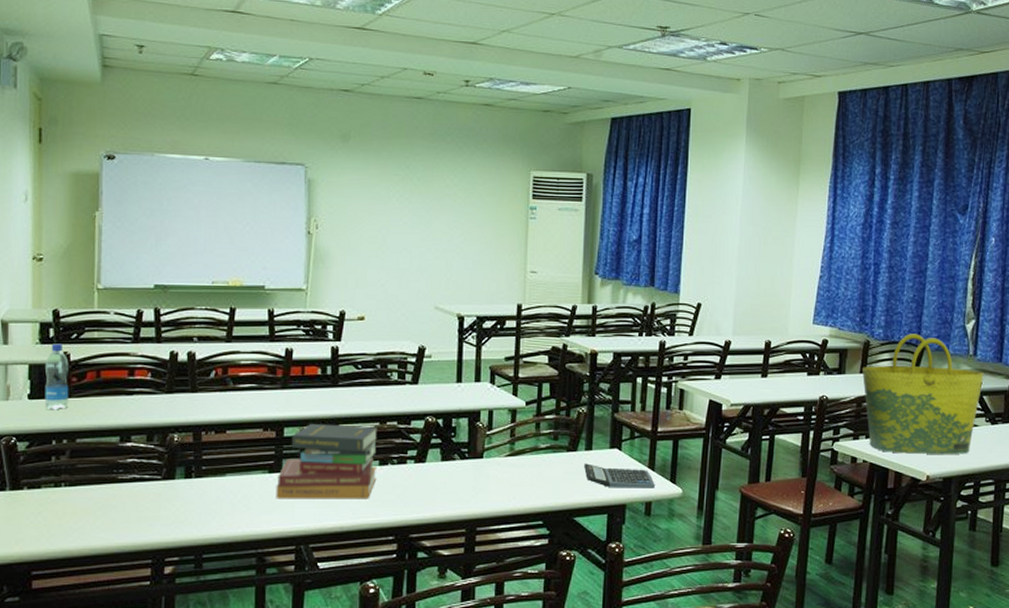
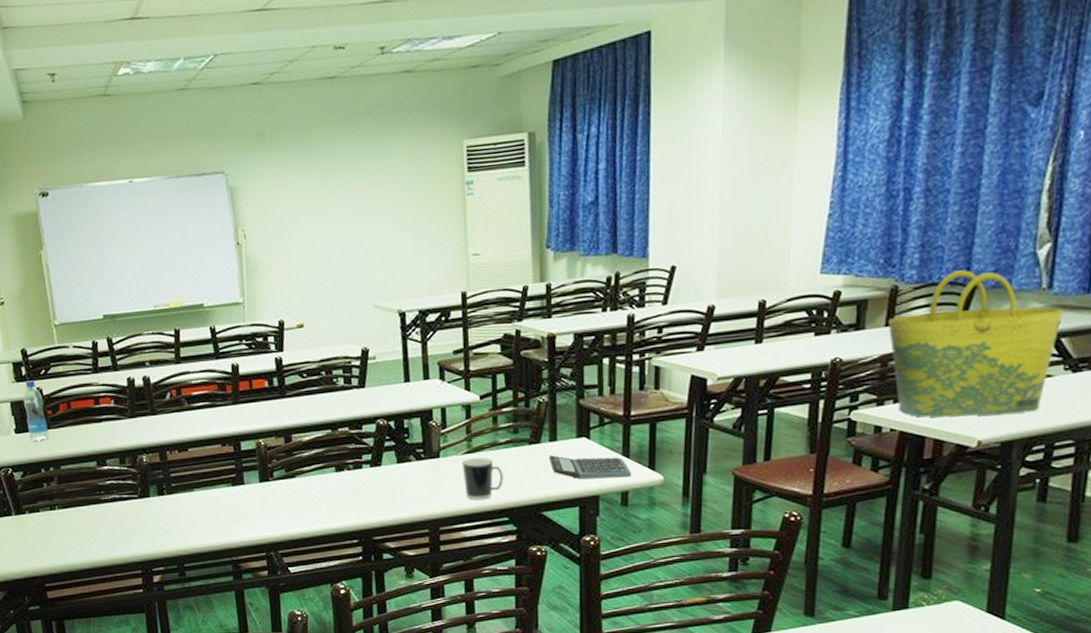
books: present [276,424,377,499] -> none [240,434,335,510]
mug: none [503,460,541,503] -> present [461,457,503,500]

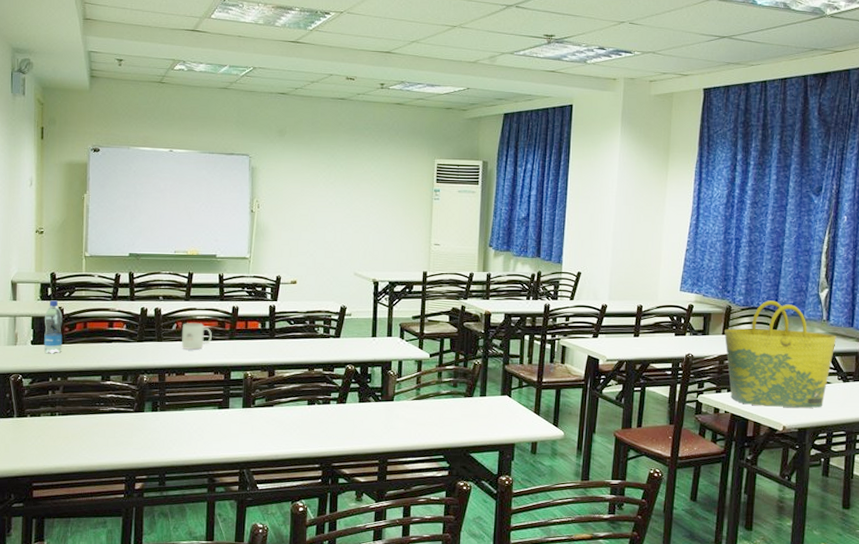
mug: none [177,388,213,421] -> present [181,323,212,350]
mug: present [461,457,503,500] -> none [410,403,442,439]
calculator: present [549,455,631,479] -> none [479,407,540,431]

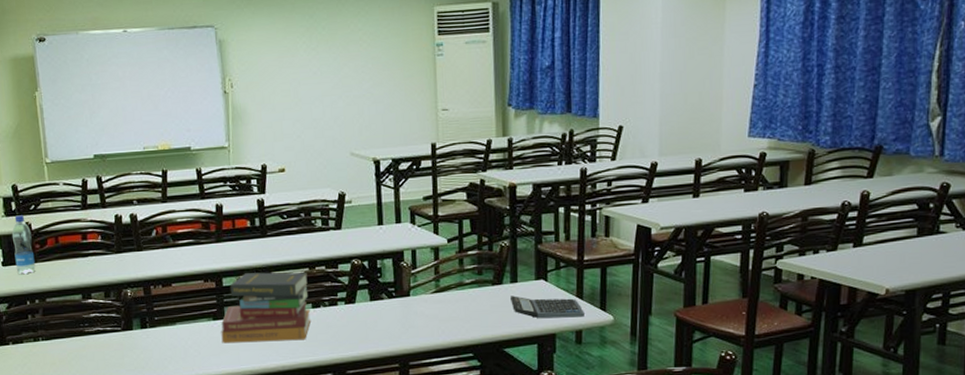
mug: present [181,323,212,350] -> none [162,226,197,257]
books: none [224,369,306,433] -> present [221,272,312,344]
calculator: none [479,407,540,431] -> present [510,296,585,318]
tote bag: present [725,300,836,408] -> none [807,137,953,268]

